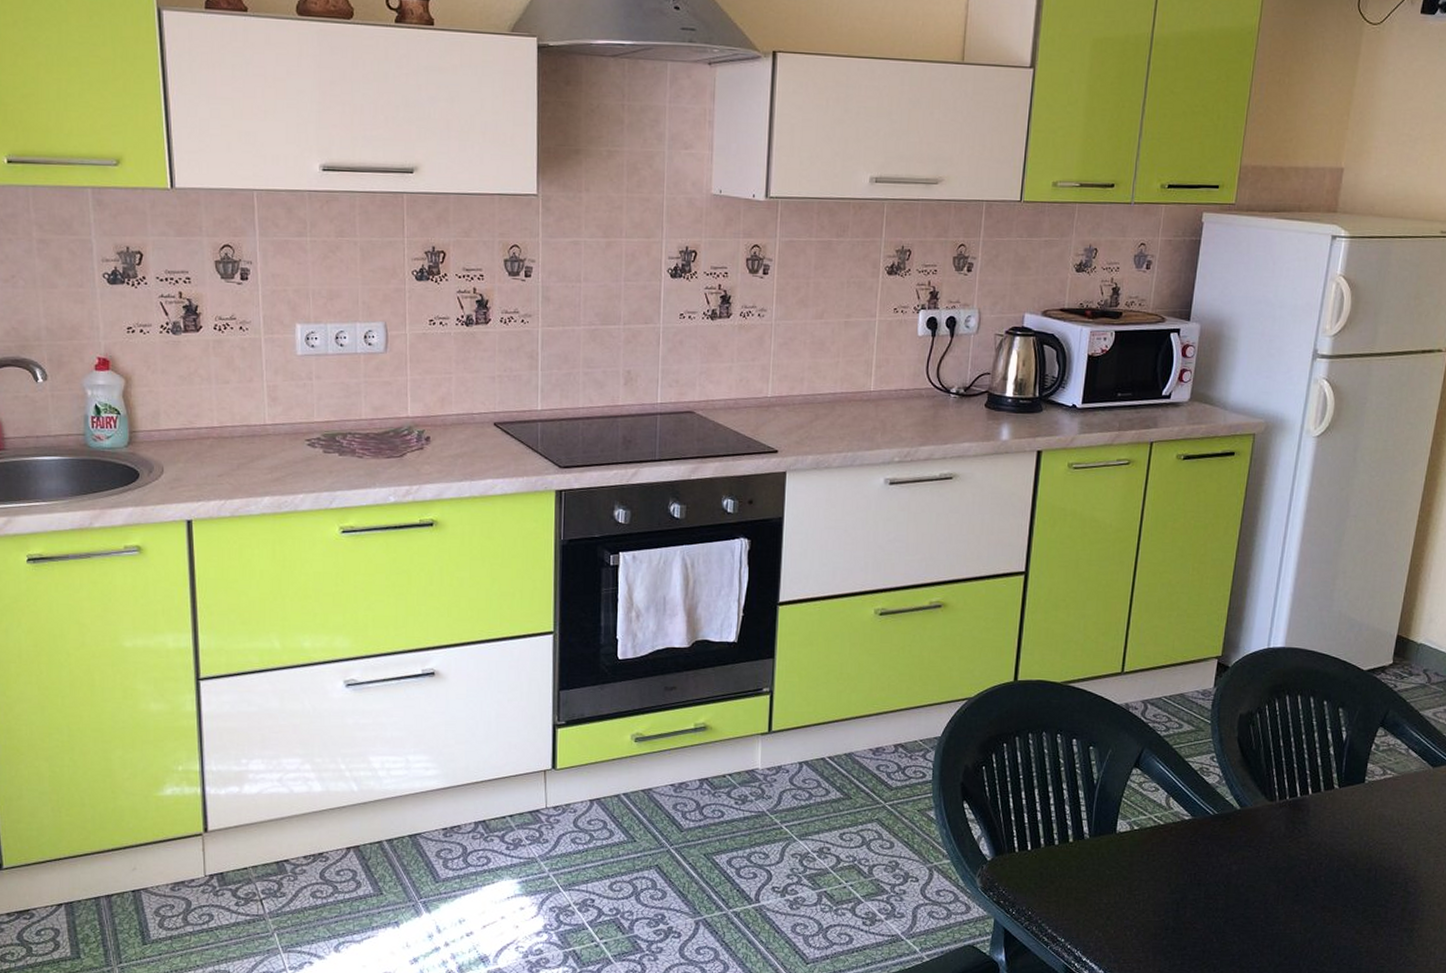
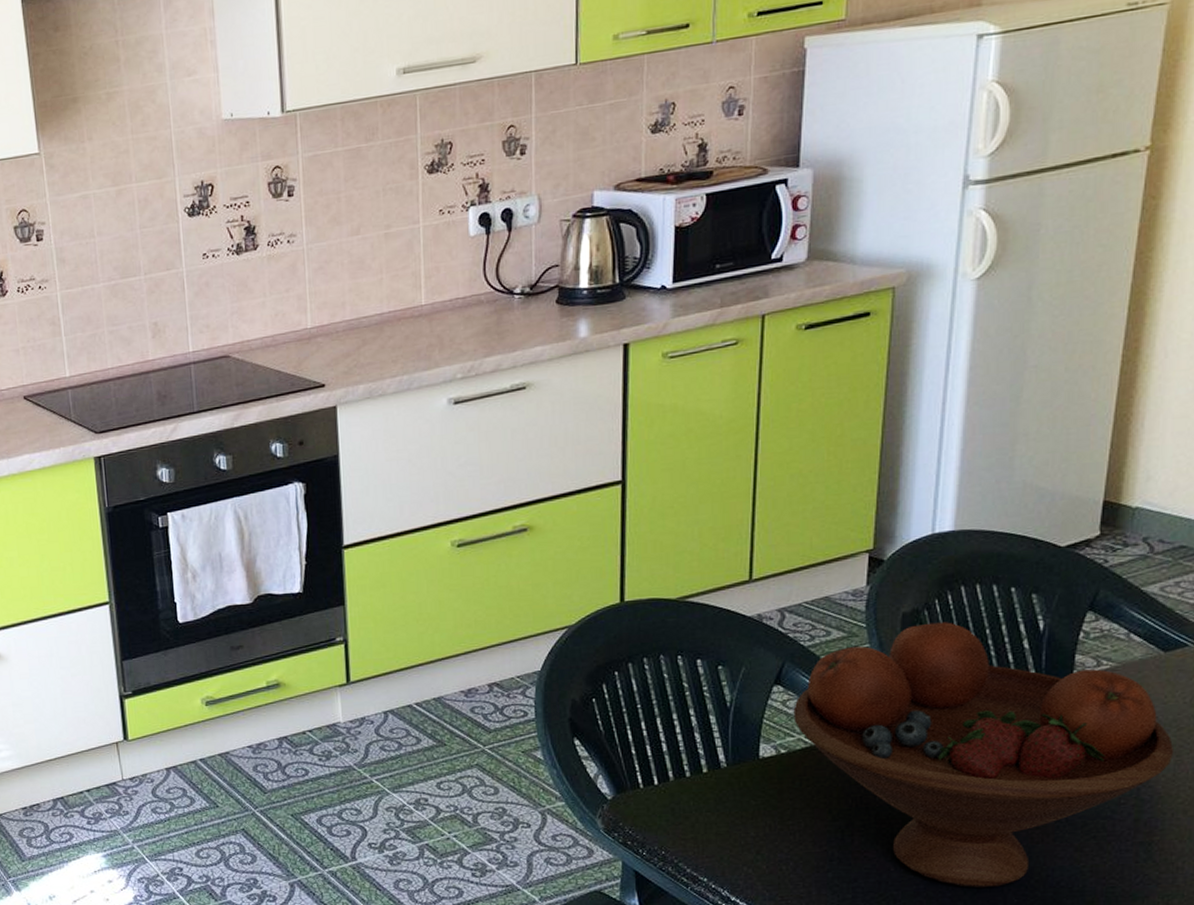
fruit bowl: none [1147,725,1435,961] -> present [793,622,1175,887]

